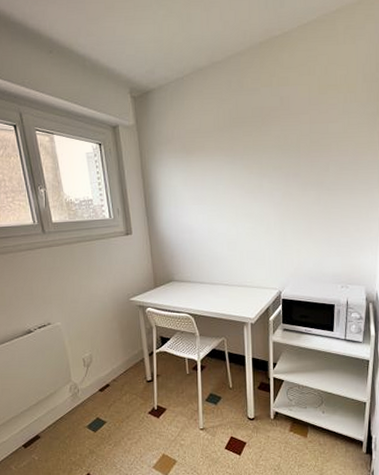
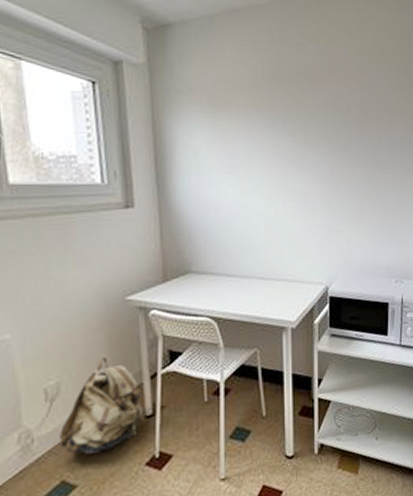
backpack: none [94,339,145,402] -> present [59,356,143,454]

